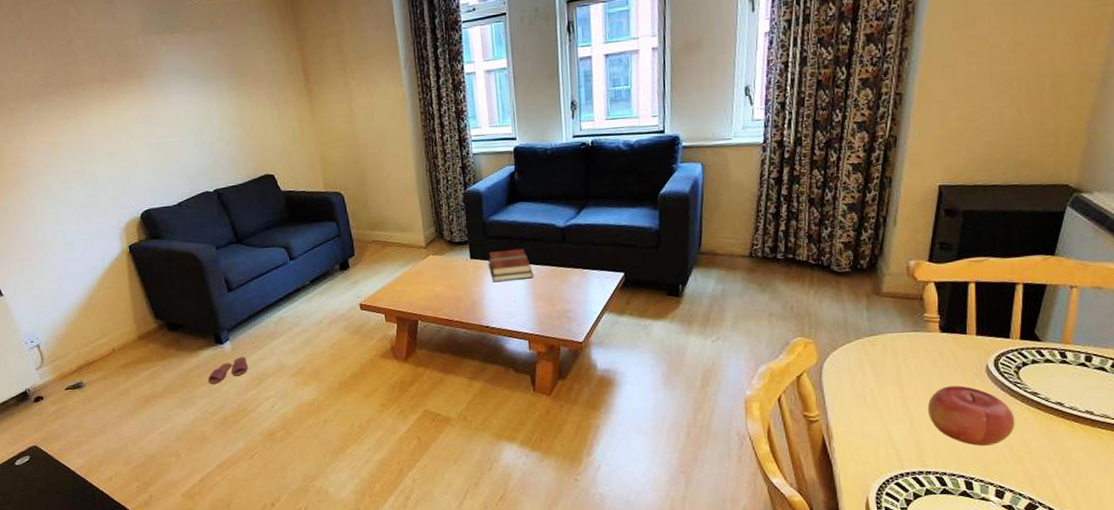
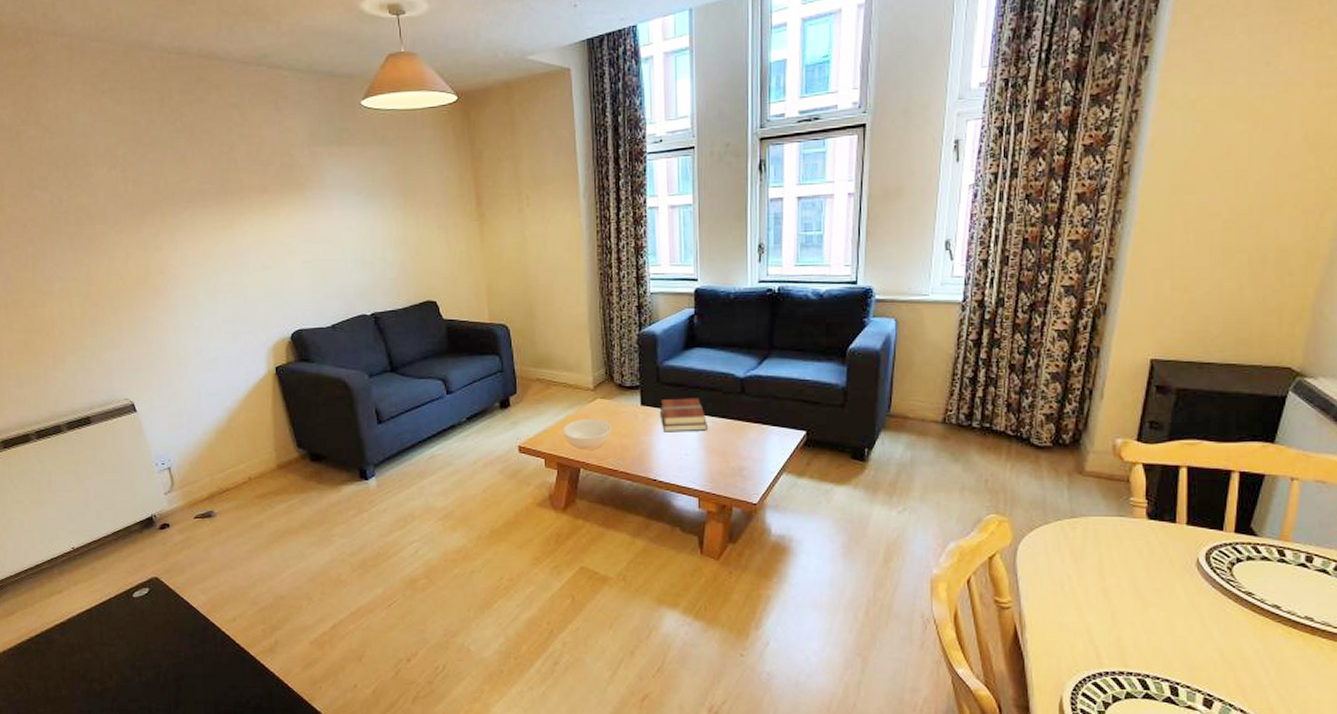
slippers: present [208,356,248,384] -> none [350,495,393,522]
bowl: none [400,273,445,304] -> present [563,418,612,451]
fruit: present [927,385,1015,446] -> none [1130,579,1227,648]

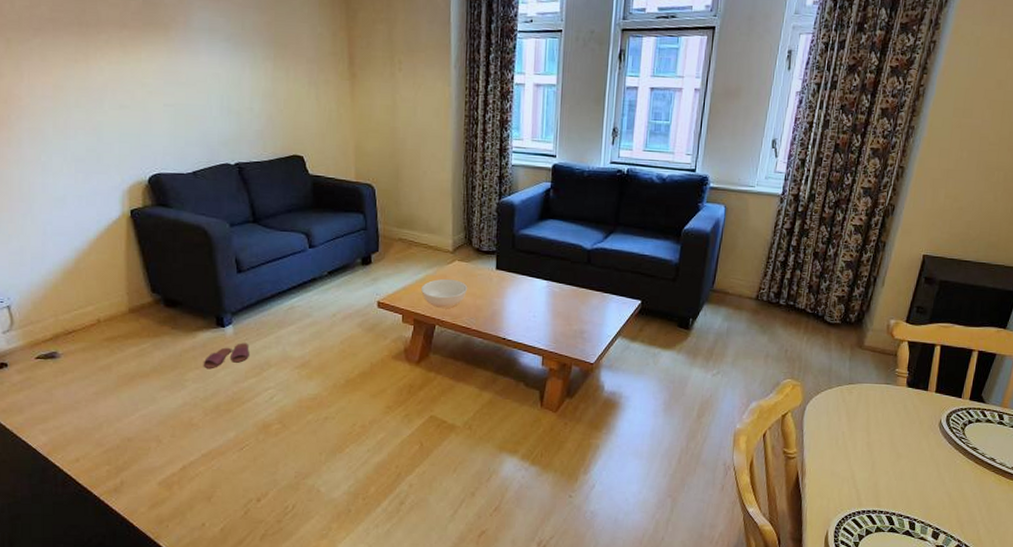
slippers: none [350,495,393,522] -> present [204,342,249,368]
books: present [659,398,709,433] -> none [512,264,556,296]

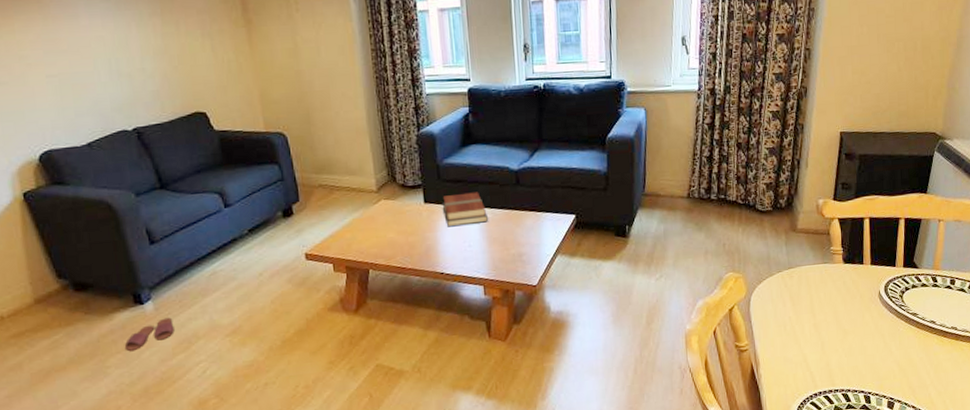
bowl: present [421,278,468,309] -> none [349,219,398,252]
books: none [512,264,556,296] -> present [442,192,489,227]

